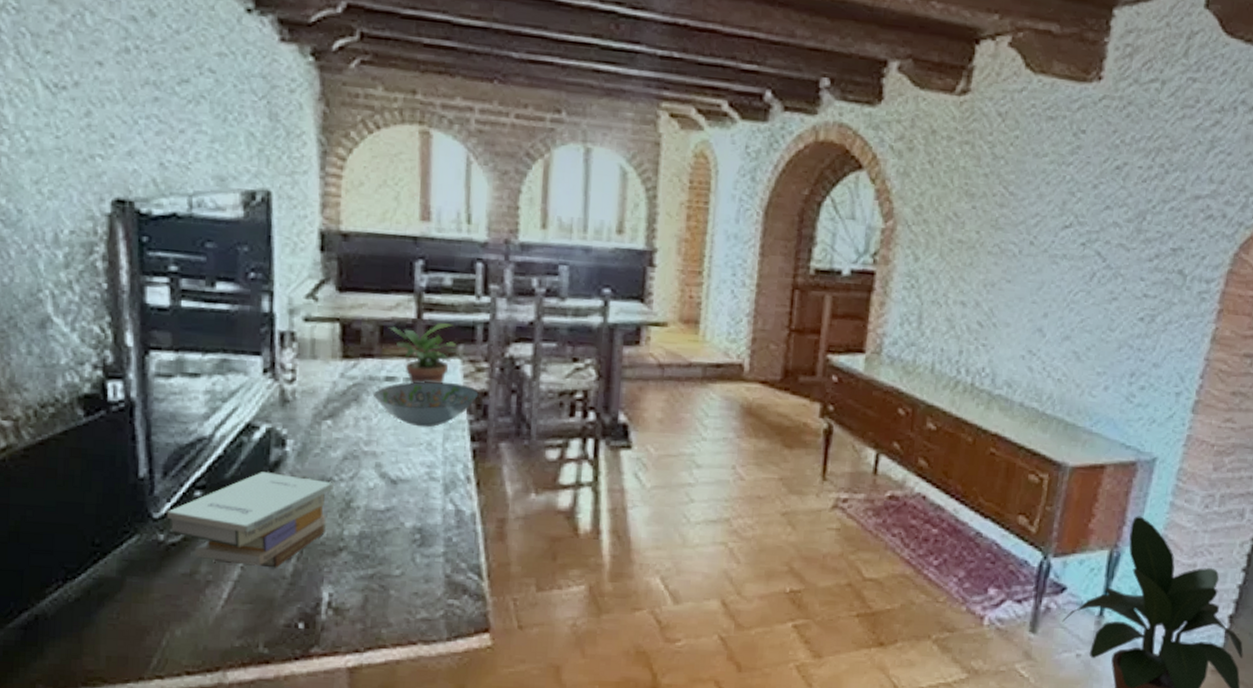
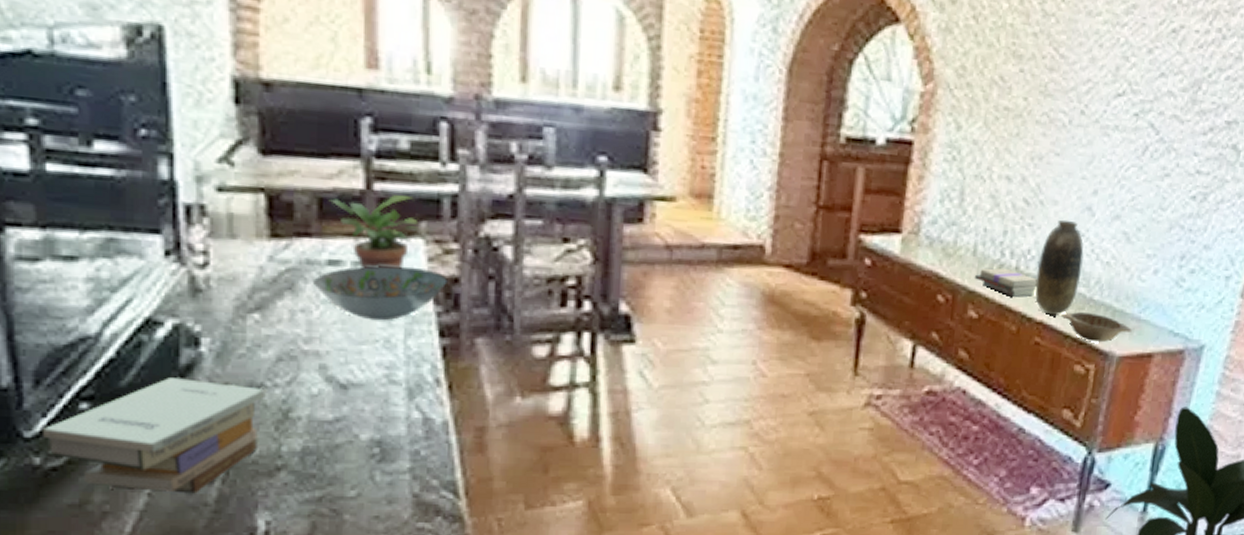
books: none [933,384,992,411] -> present [975,267,1037,297]
vase: none [989,340,1036,429] -> present [1034,219,1084,316]
decorative bowl: none [1014,425,1084,454] -> present [1060,312,1132,343]

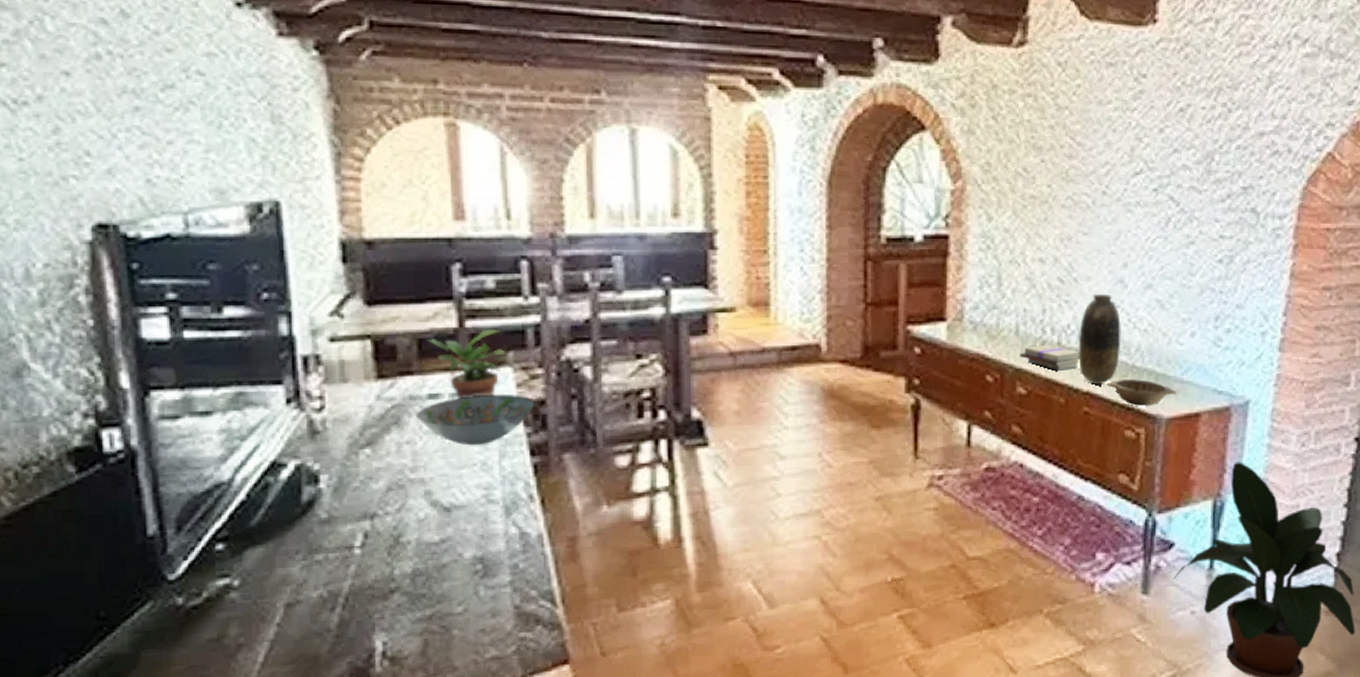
books: present [41,377,266,494] -> none [183,514,378,622]

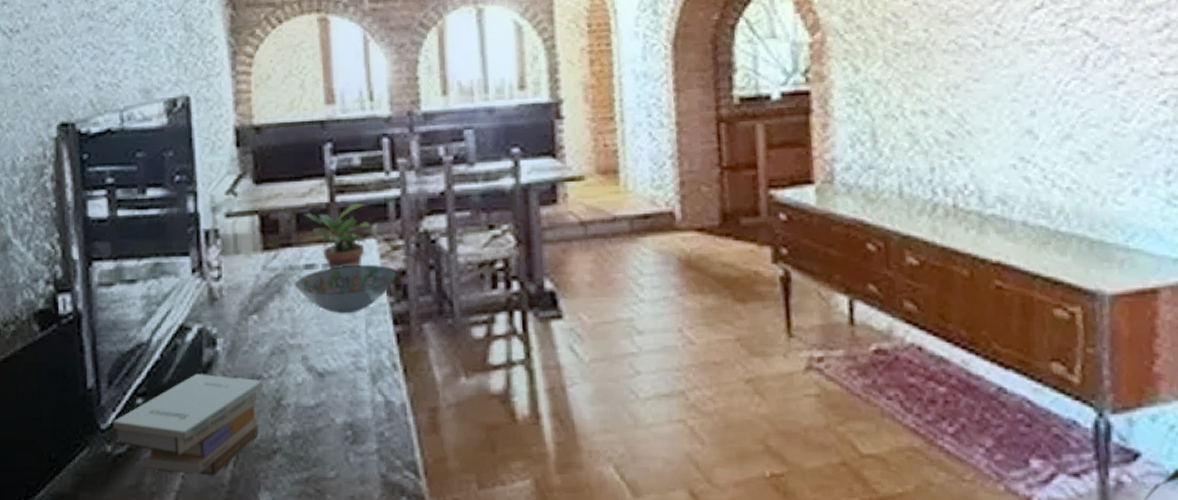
books: none [183,514,378,622] -> present [112,374,263,476]
books: present [1020,344,1080,371] -> none [906,207,984,238]
vase: present [1078,293,1121,386] -> none [979,147,1037,255]
decorative bowl: present [1105,379,1177,407] -> none [1020,247,1121,281]

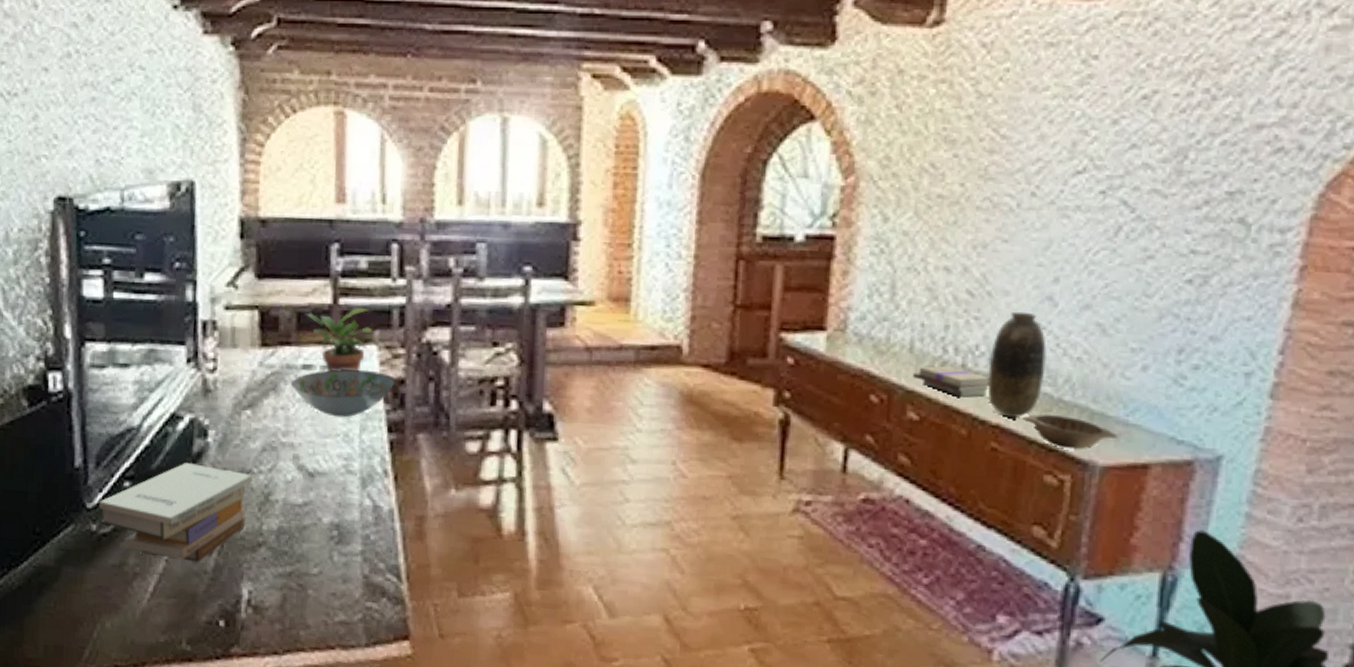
books: none [906,207,984,238] -> present [913,365,989,398]
vase: none [979,147,1037,255] -> present [987,311,1047,419]
decorative bowl: none [1020,247,1121,281] -> present [1021,414,1118,450]

